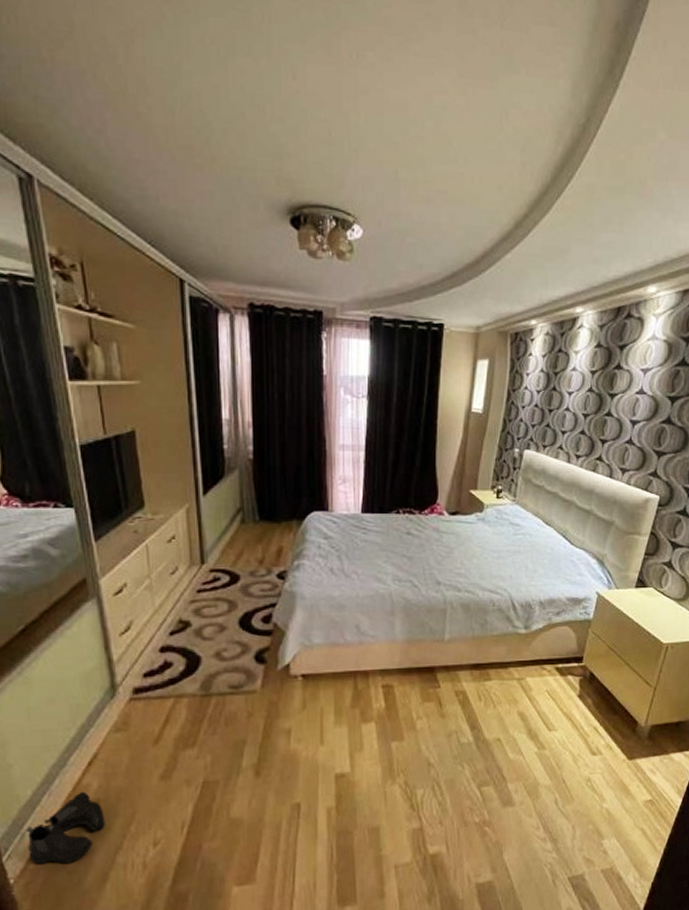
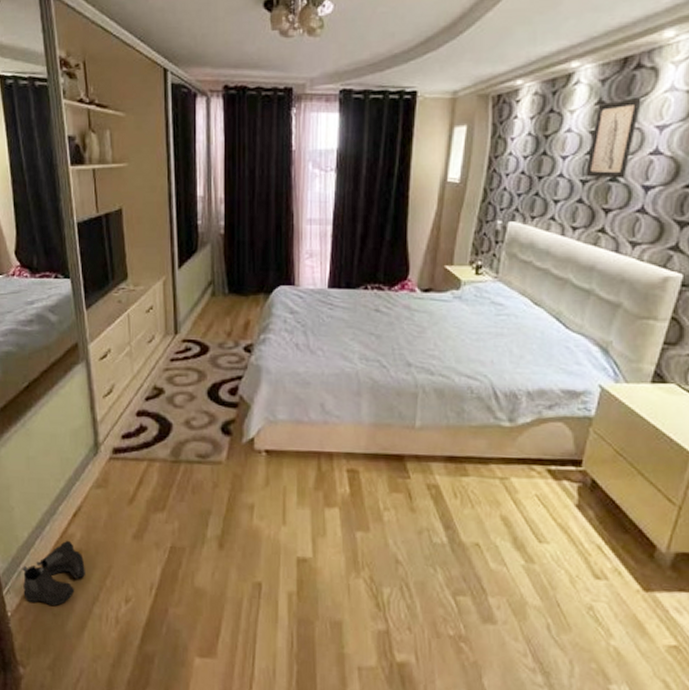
wall art: none [587,344,631,414] -> present [586,98,641,179]

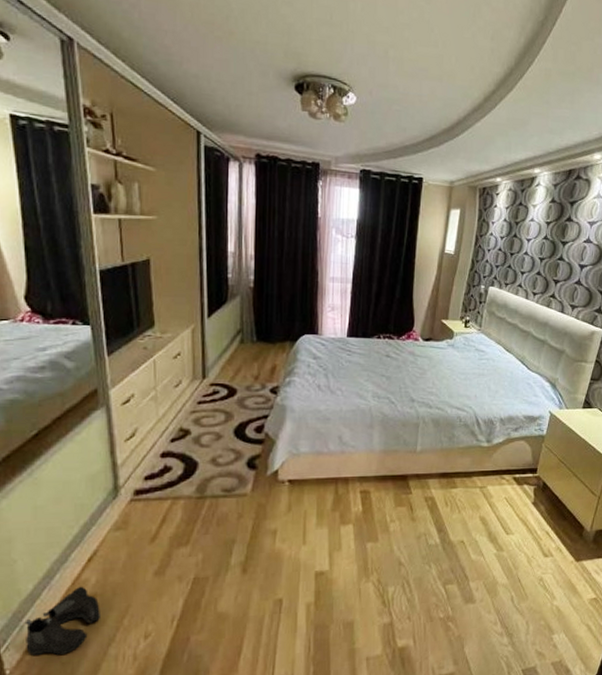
wall art: present [586,98,641,179] -> none [543,200,579,259]

